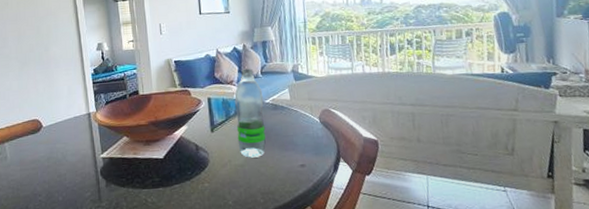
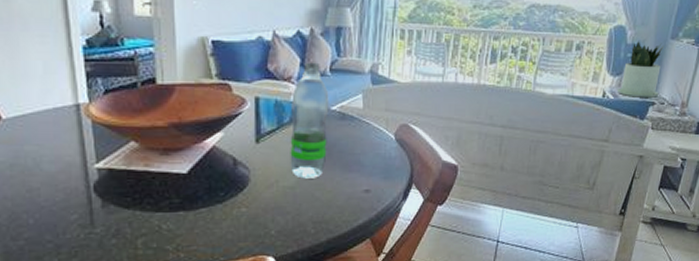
planter: none [514,21,559,70] -> present [617,41,665,98]

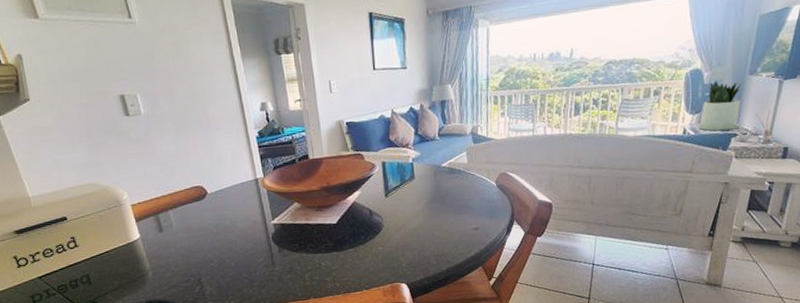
bottle: present [290,62,329,179] -> none [410,130,442,222]

